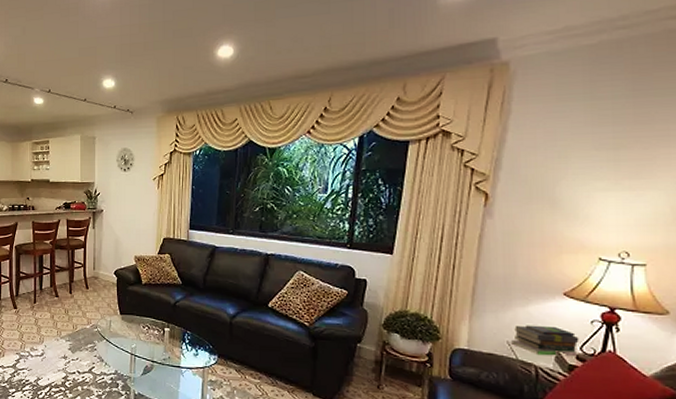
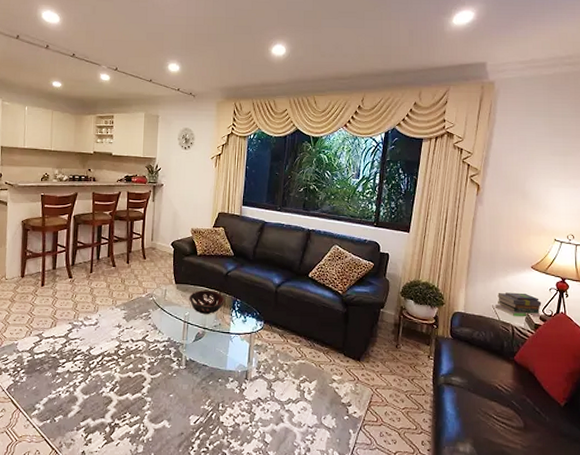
decorative bowl: none [135,321,175,346] -> present [189,290,226,314]

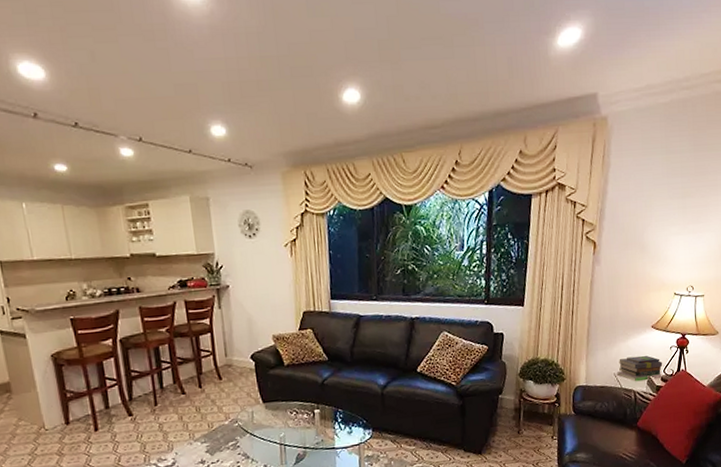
decorative bowl: present [189,290,226,314] -> none [282,404,325,432]

